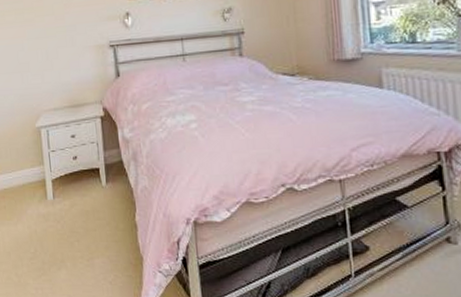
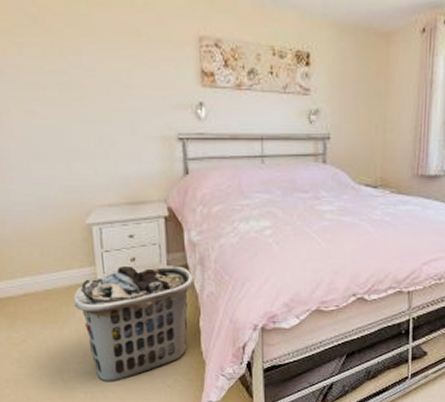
clothes hamper: none [26,162,129,278] -> present [73,265,194,383]

